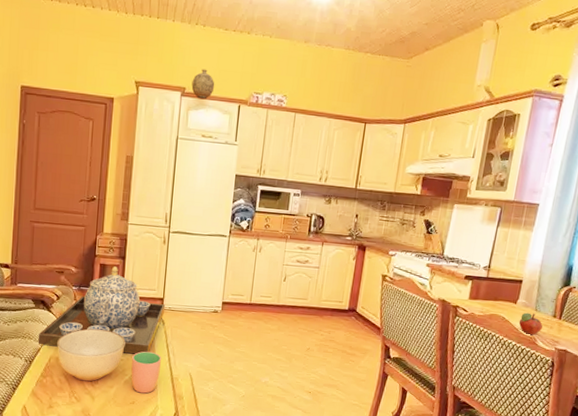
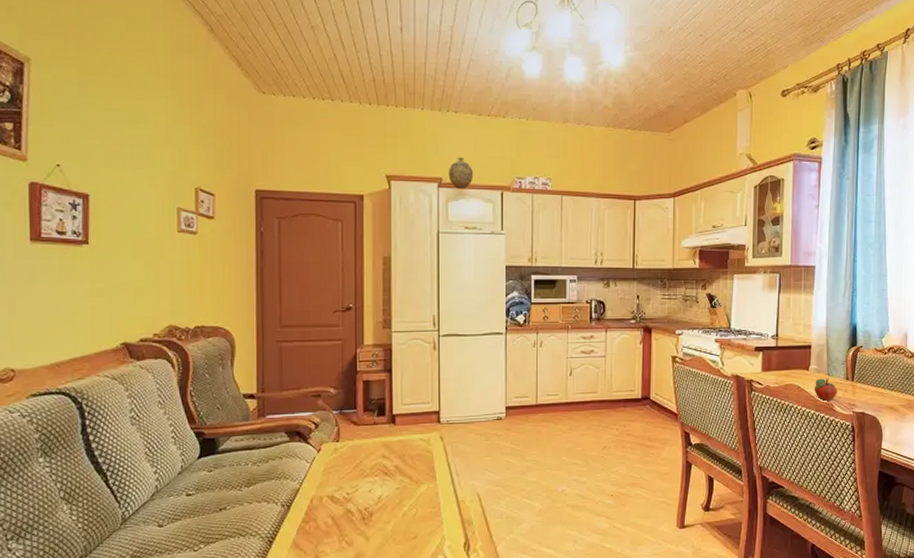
tea set: present [38,266,166,354] -> none [295,381,443,484]
bowl: present [57,328,126,382] -> none [319,455,400,520]
cup: present [131,351,162,394] -> none [410,474,444,525]

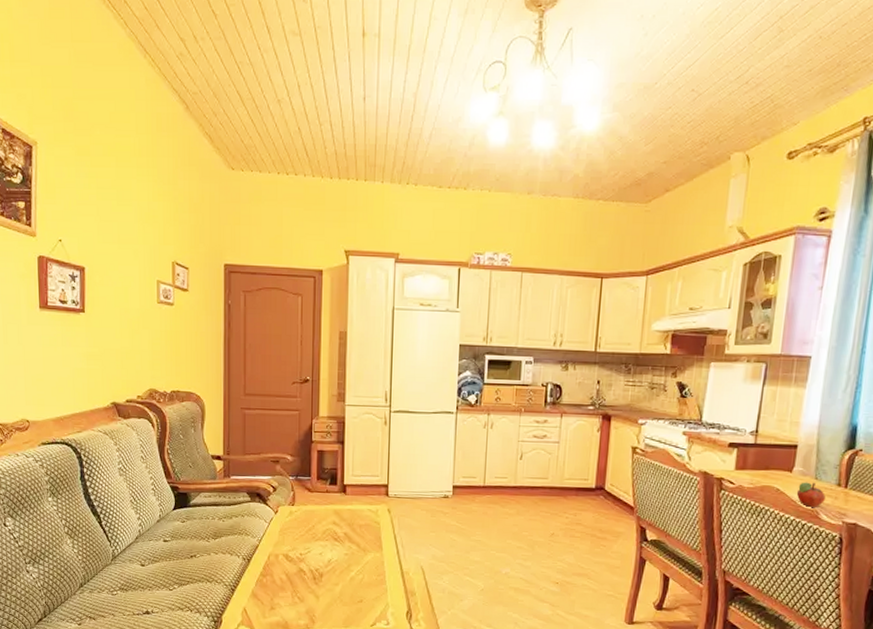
decorative vase: present [448,157,474,189] -> none [406,231,431,265]

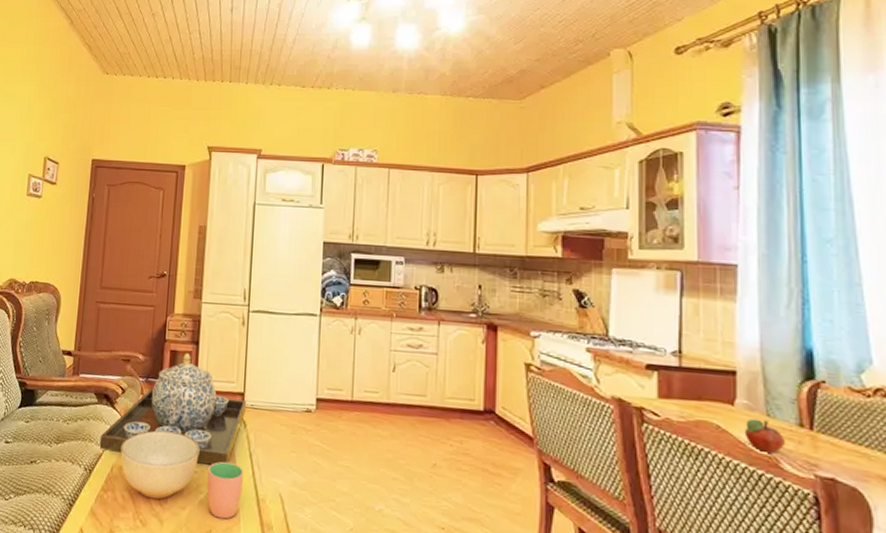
tea set: none [255,452,391,548] -> present [99,353,247,465]
bowl: none [276,521,349,580] -> present [120,430,200,500]
cup: none [357,543,390,591] -> present [207,461,245,520]

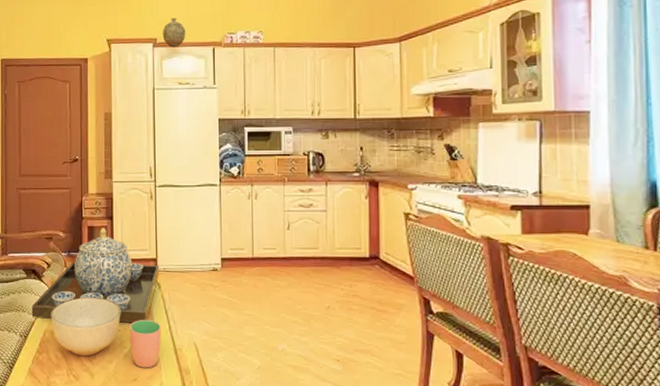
decorative vase: none [268,129,294,161] -> present [162,17,186,48]
fruit: present [744,418,787,453] -> none [597,245,634,273]

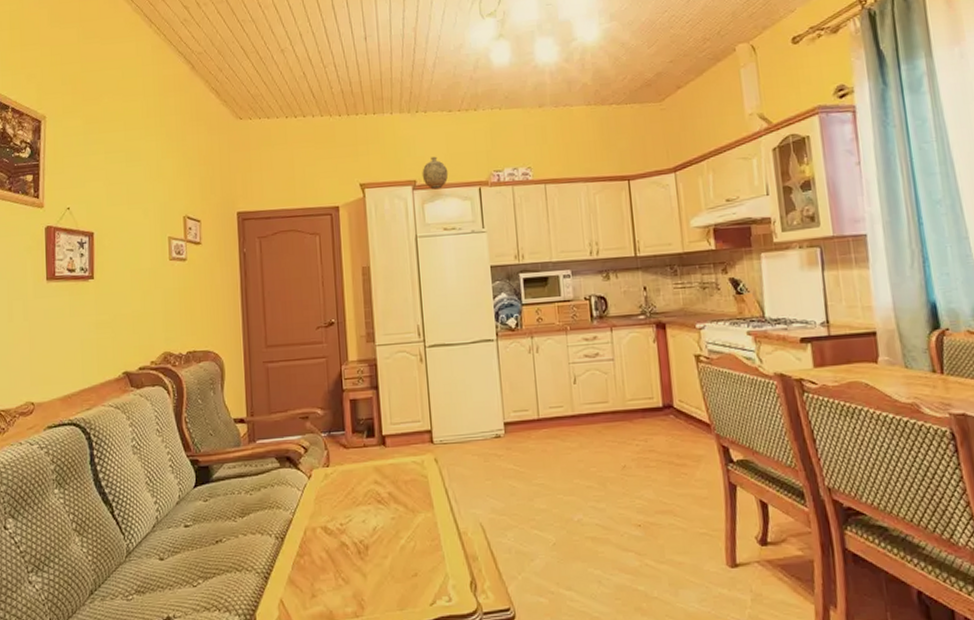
tea set: present [31,228,160,323] -> none [287,400,436,513]
bowl: present [51,296,121,357] -> none [311,481,395,555]
cup: present [130,319,162,368] -> none [405,501,443,560]

